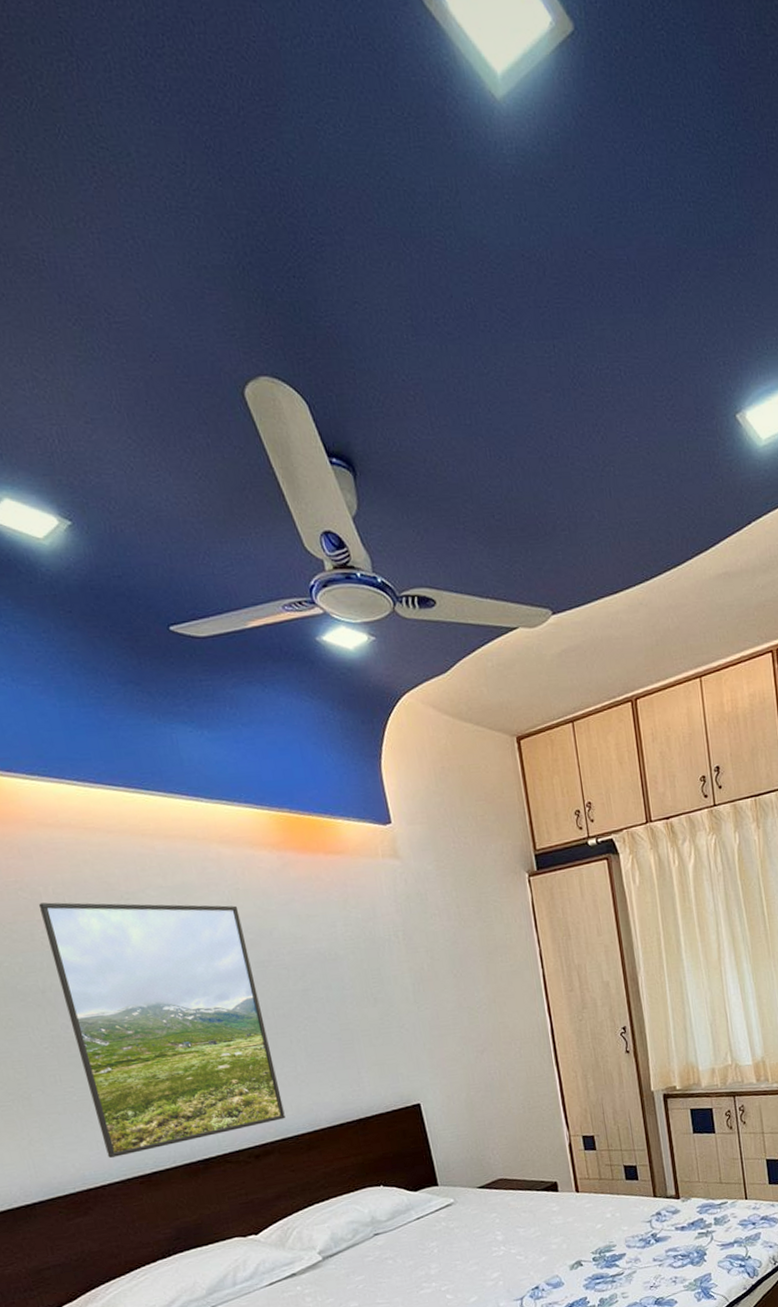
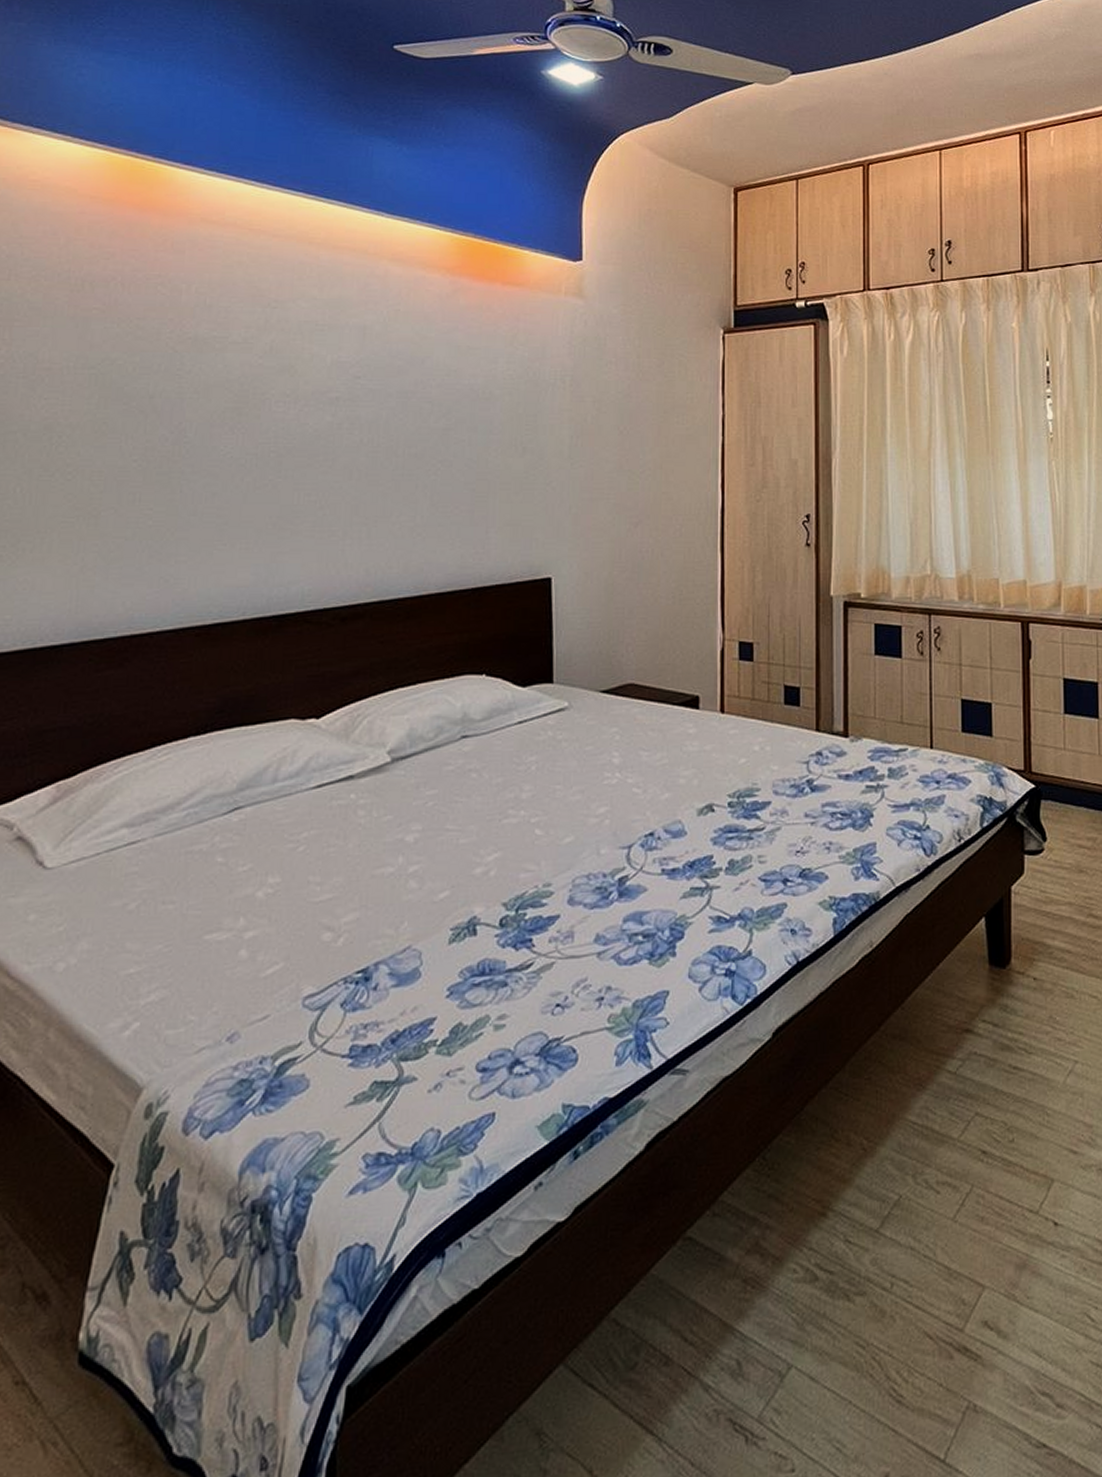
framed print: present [38,902,286,1158] -> none [167,301,393,599]

